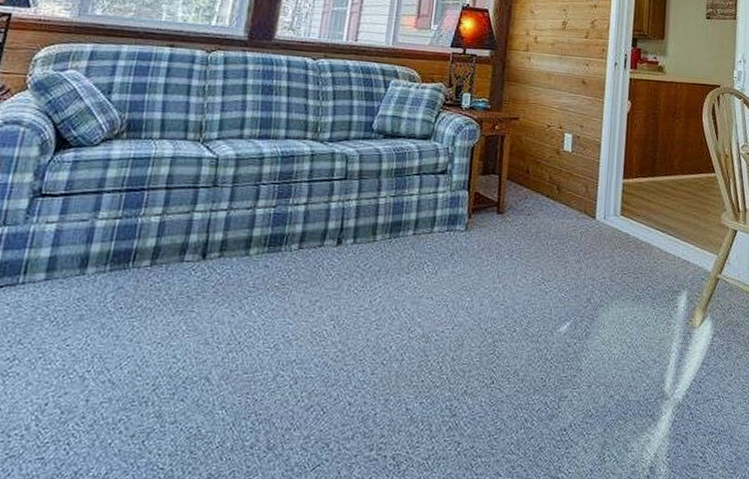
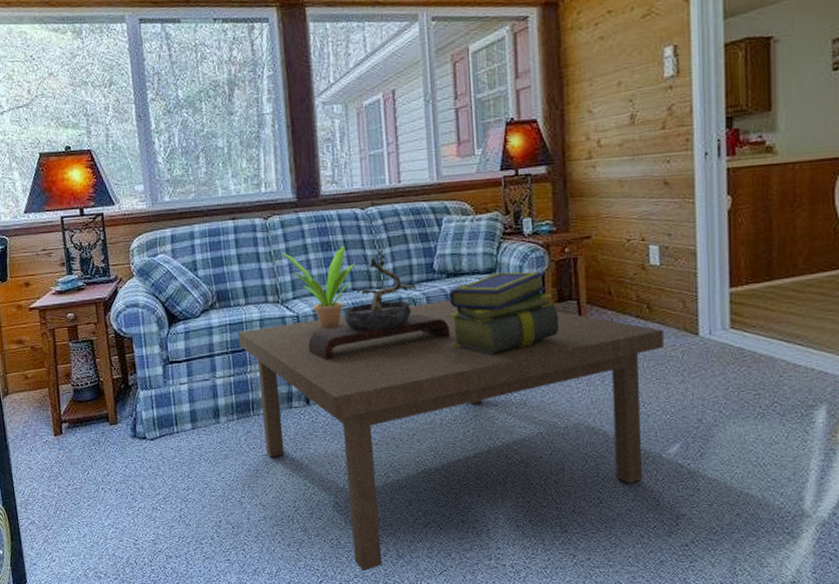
coffee table: none [136,160,568,470] -> present [237,300,664,572]
potted plant: none [217,90,294,176] -> present [282,246,355,328]
bonsai tree: none [220,101,377,210] -> present [308,249,451,360]
stack of books: none [375,139,481,220] -> present [448,271,560,355]

